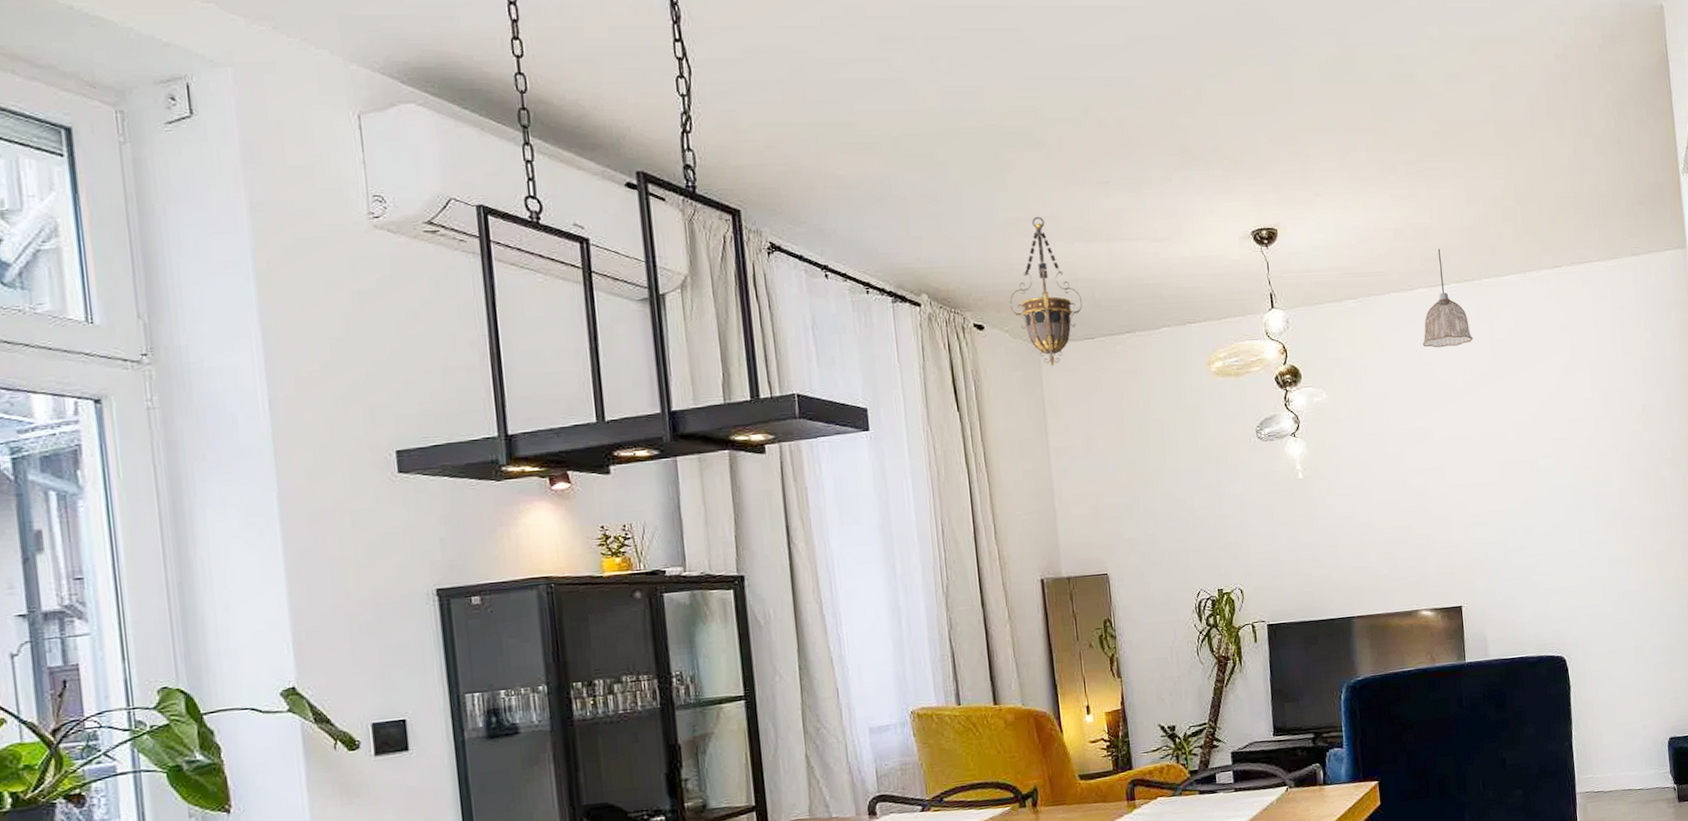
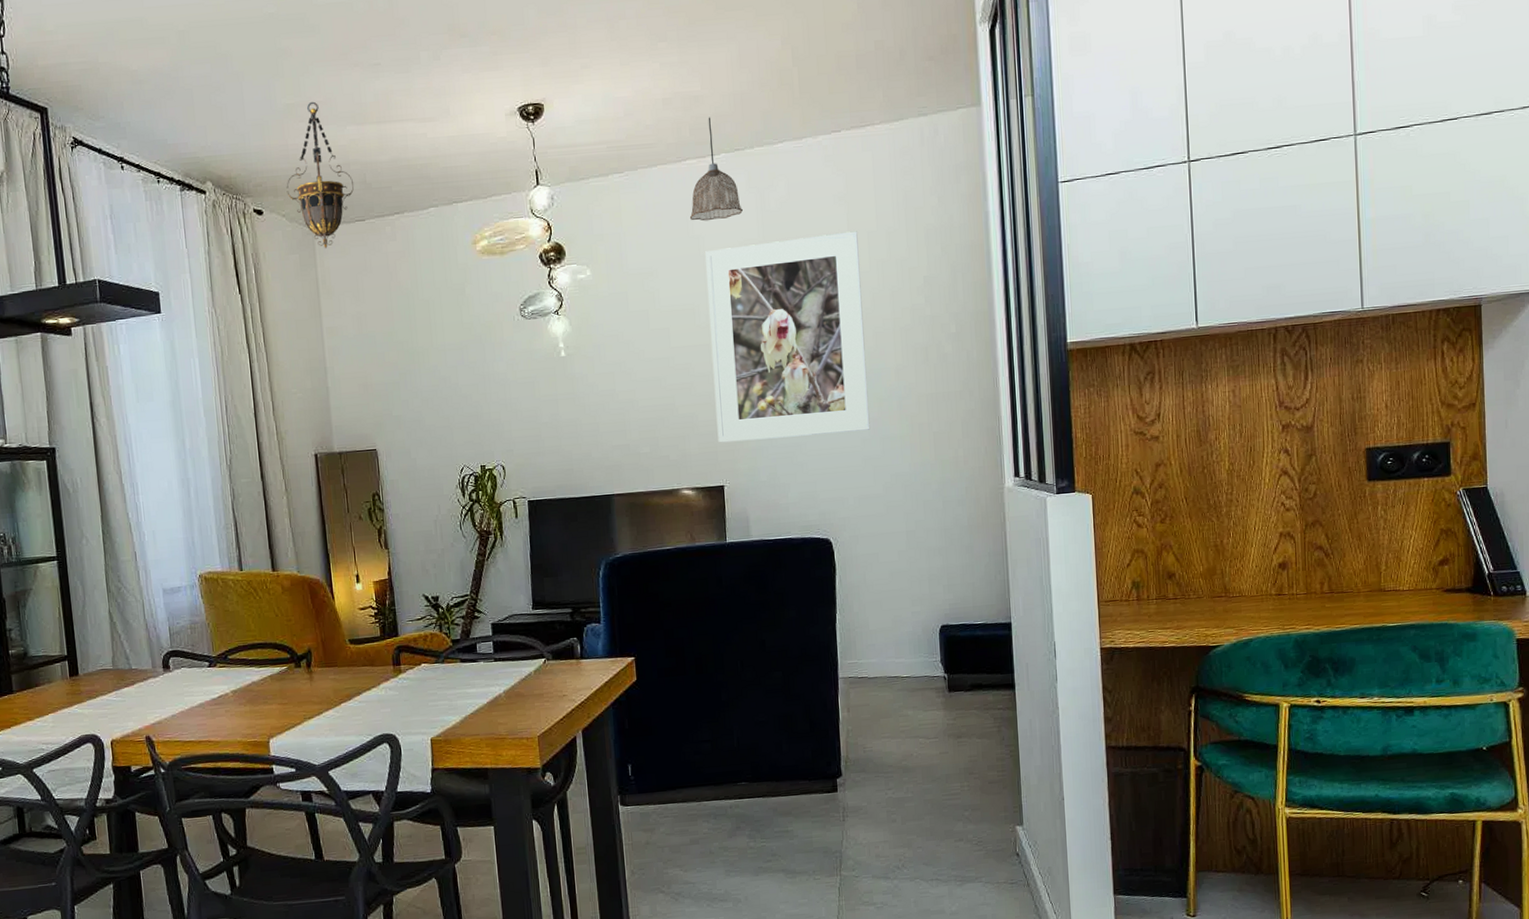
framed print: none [1438,361,1598,564] -> present [705,231,870,443]

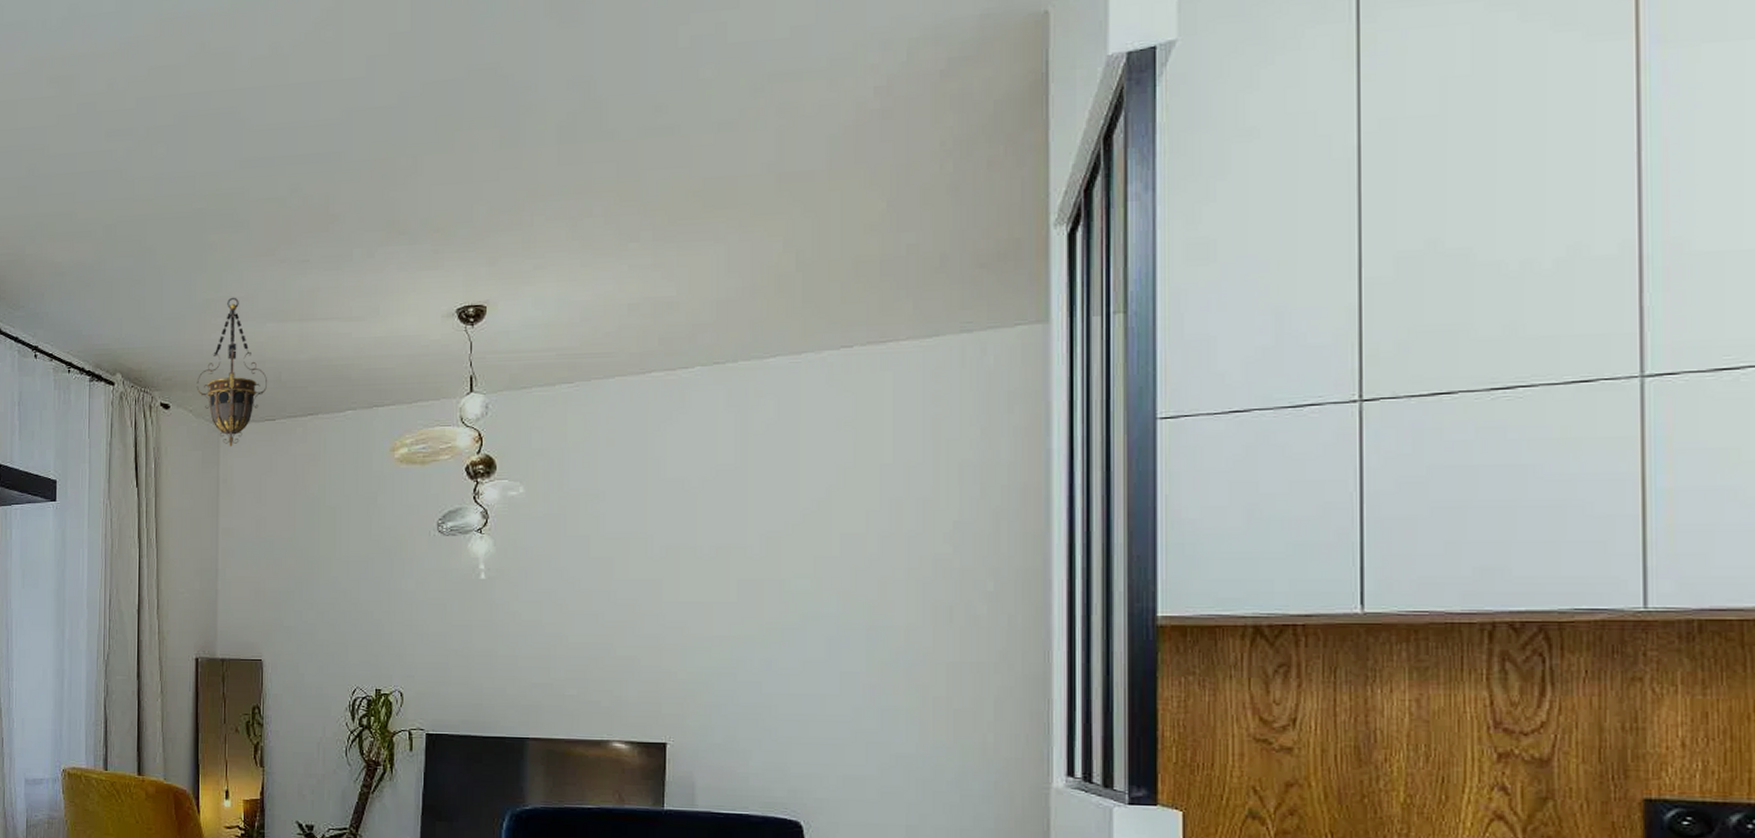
pendant lamp: present [689,117,744,221] -> none [650,325,719,441]
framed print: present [705,231,870,443] -> none [663,462,866,698]

